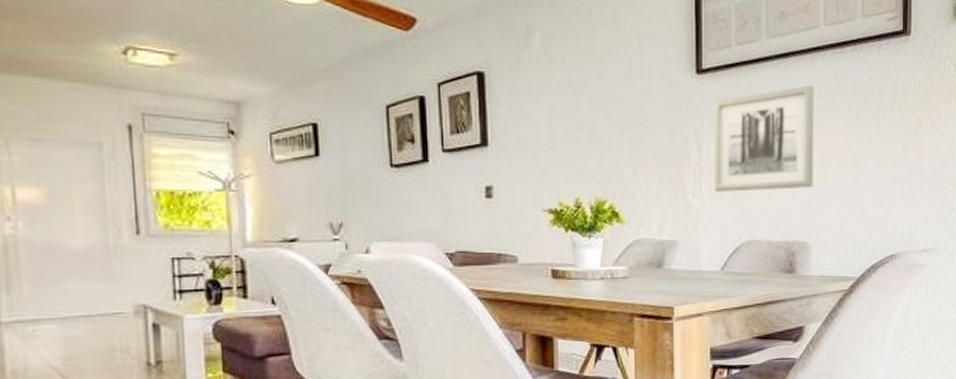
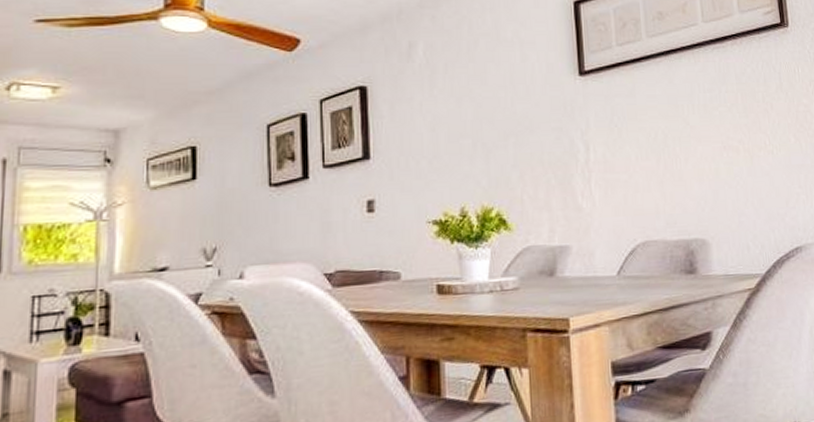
wall art: present [713,85,815,192] -> none [599,80,707,192]

